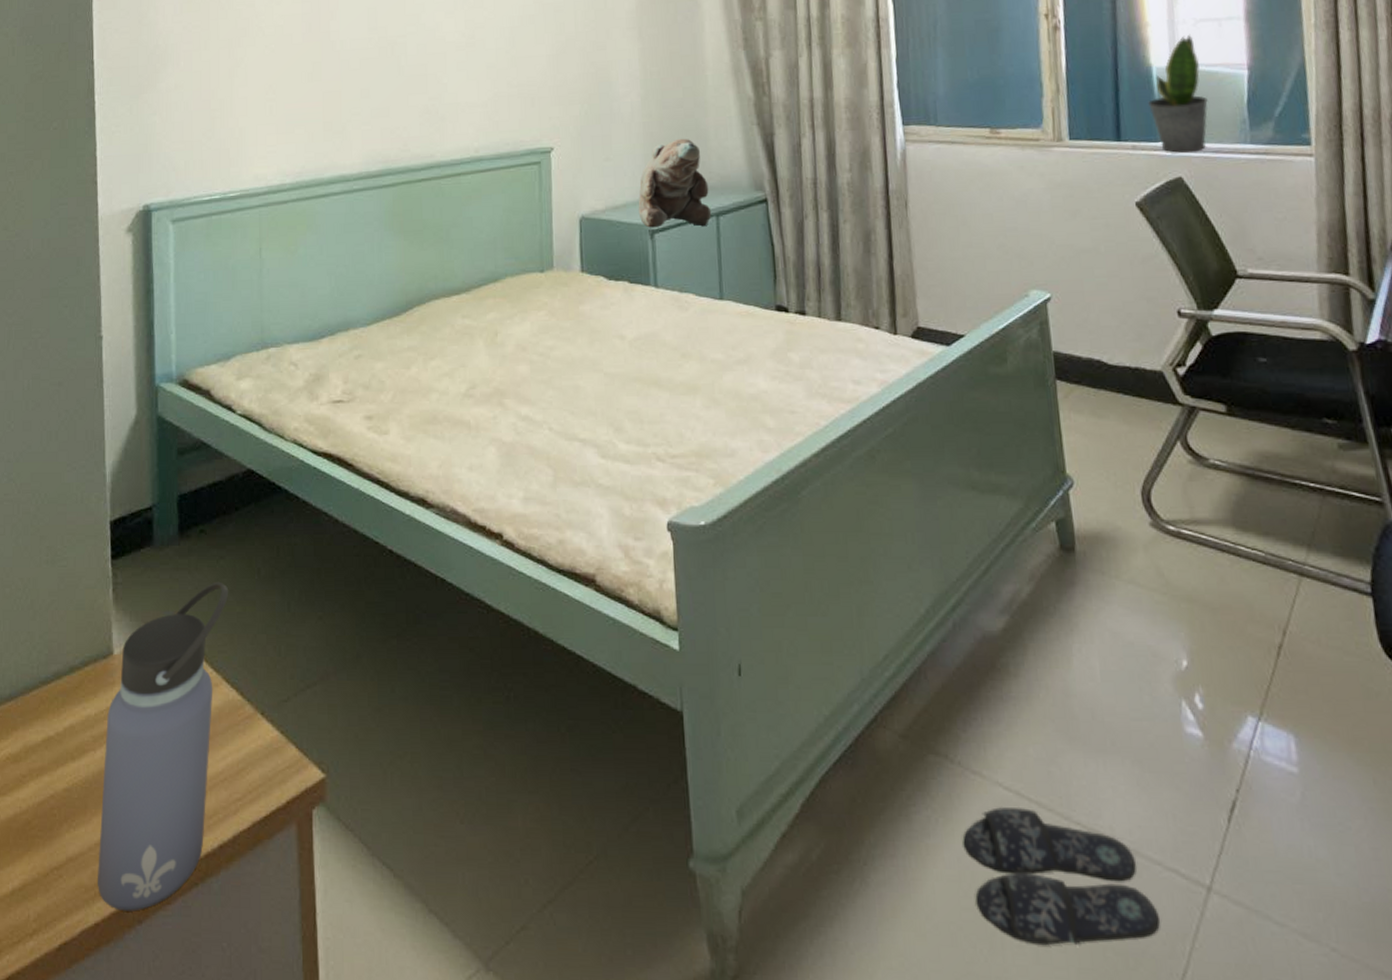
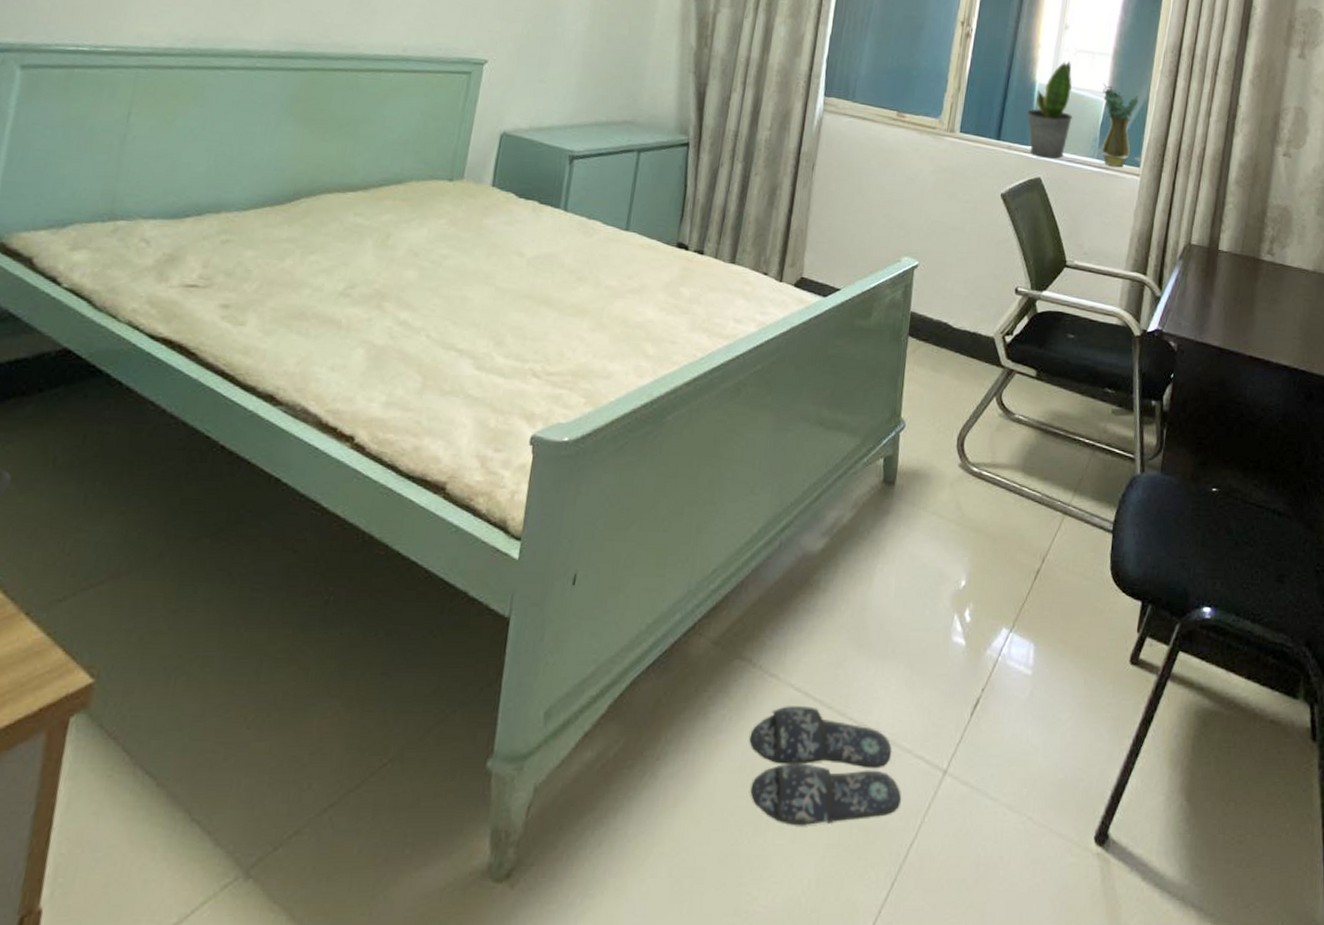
stuffed animal: present [638,138,712,228] -> none [562,73,637,159]
vase: none [1239,53,1294,149] -> present [1102,84,1138,167]

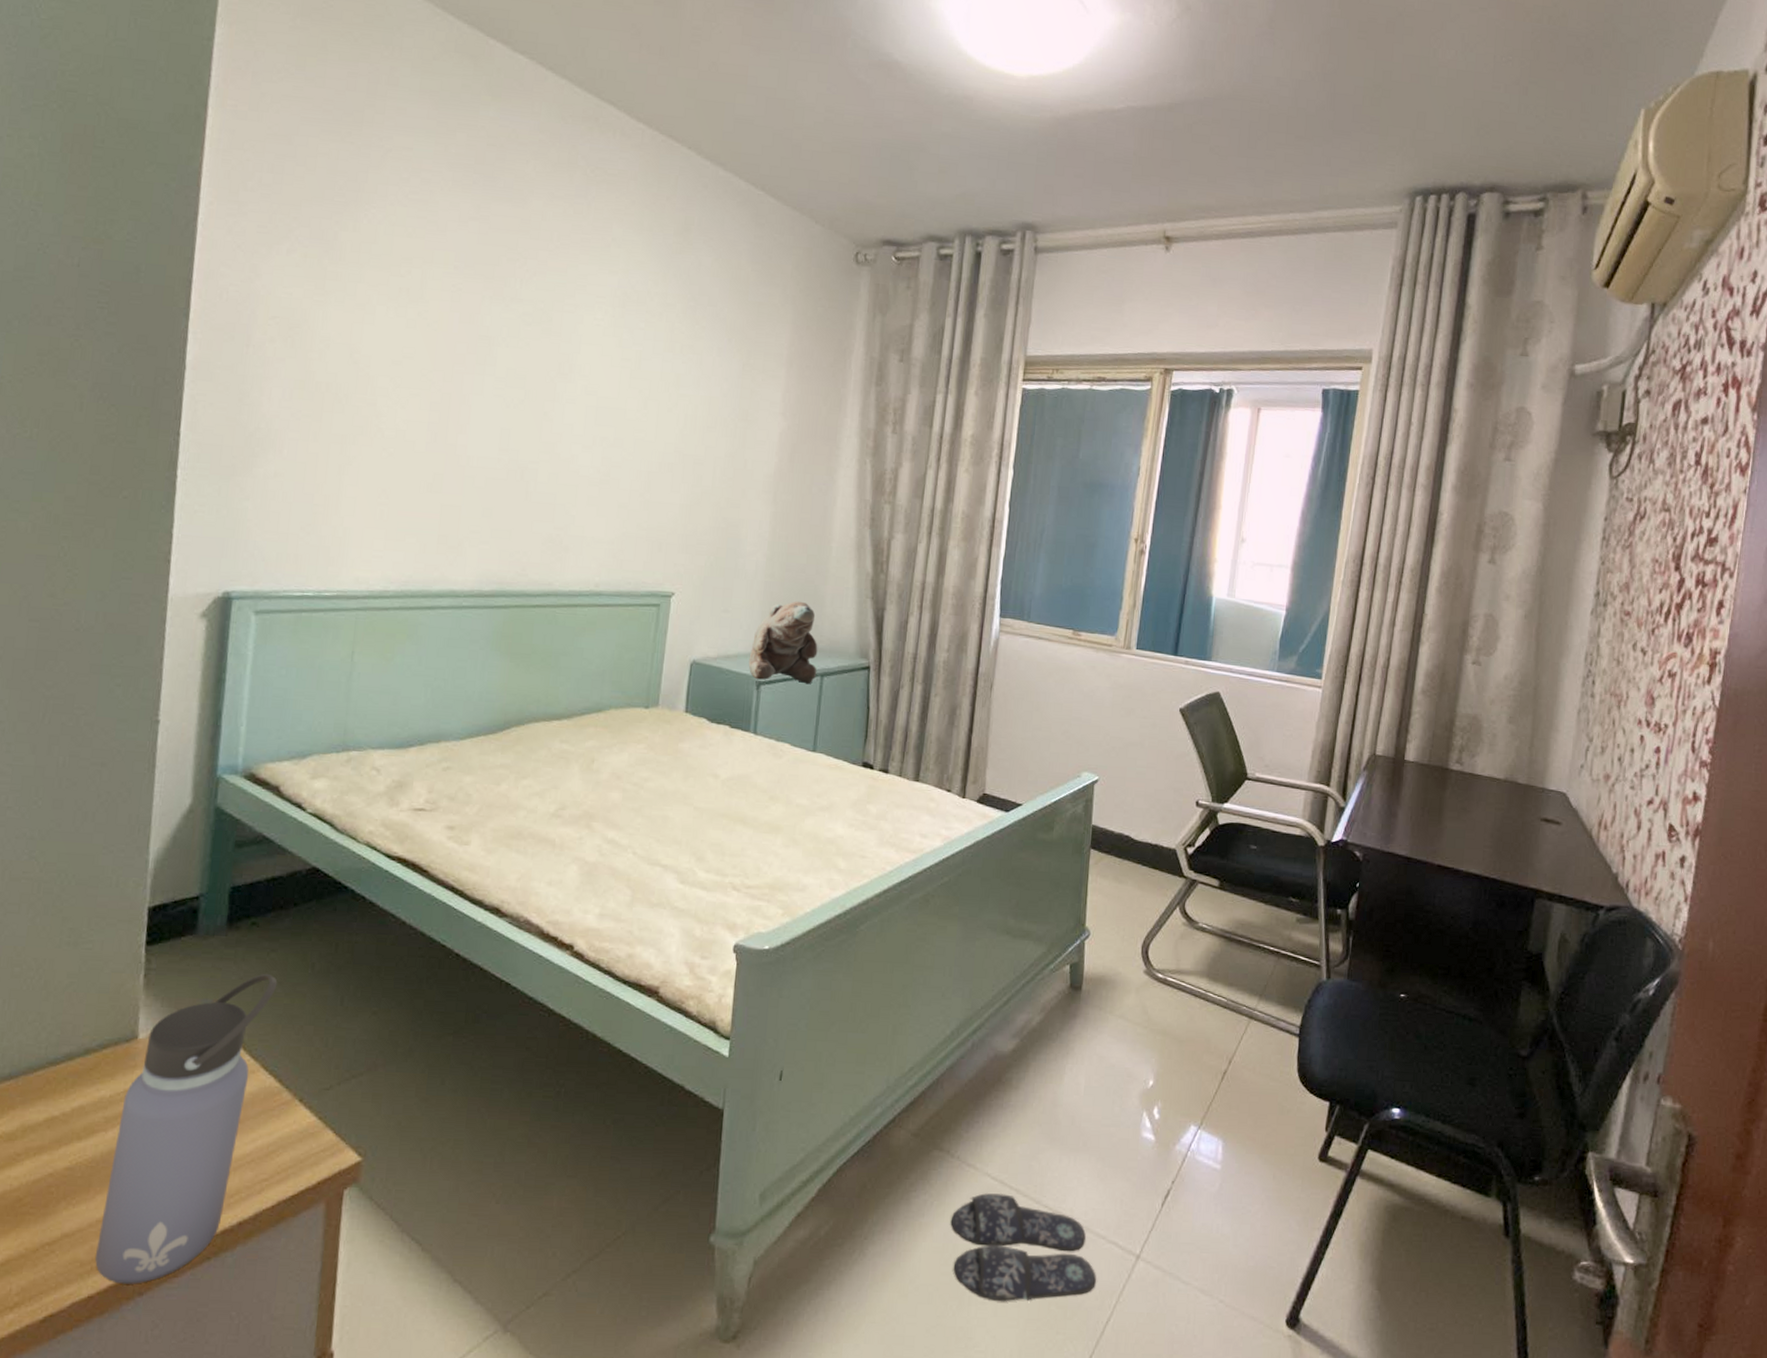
stuffed animal: none [562,73,637,159] -> present [748,601,818,683]
potted plant: present [1027,60,1073,158] -> none [1204,574,1251,673]
vase: present [1102,84,1138,167] -> none [1281,596,1319,679]

